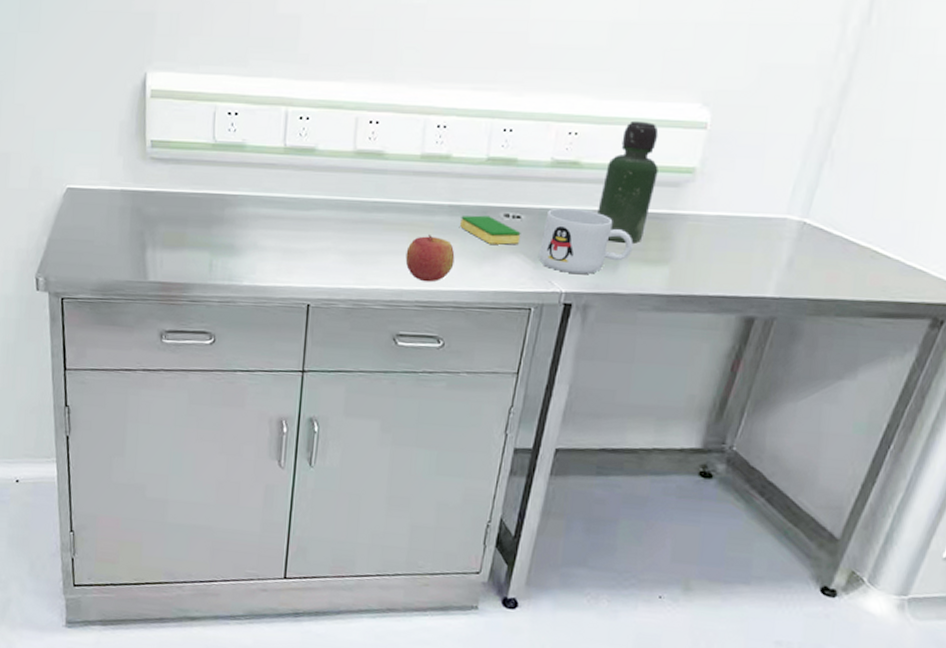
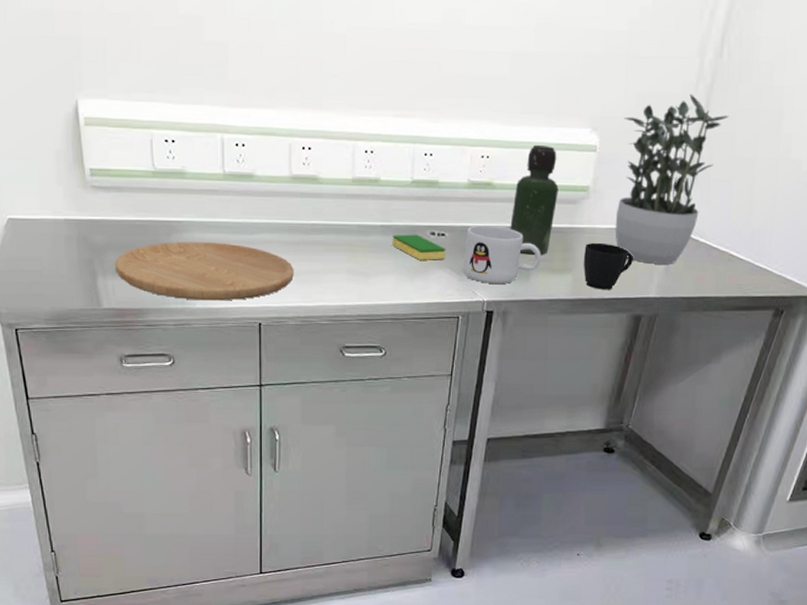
cutting board: none [165,216,350,279] -> present [115,242,294,301]
apple: present [405,233,455,282] -> none [346,252,390,297]
cup: none [684,231,749,286] -> present [584,242,634,290]
potted plant: none [725,64,877,260] -> present [615,93,729,264]

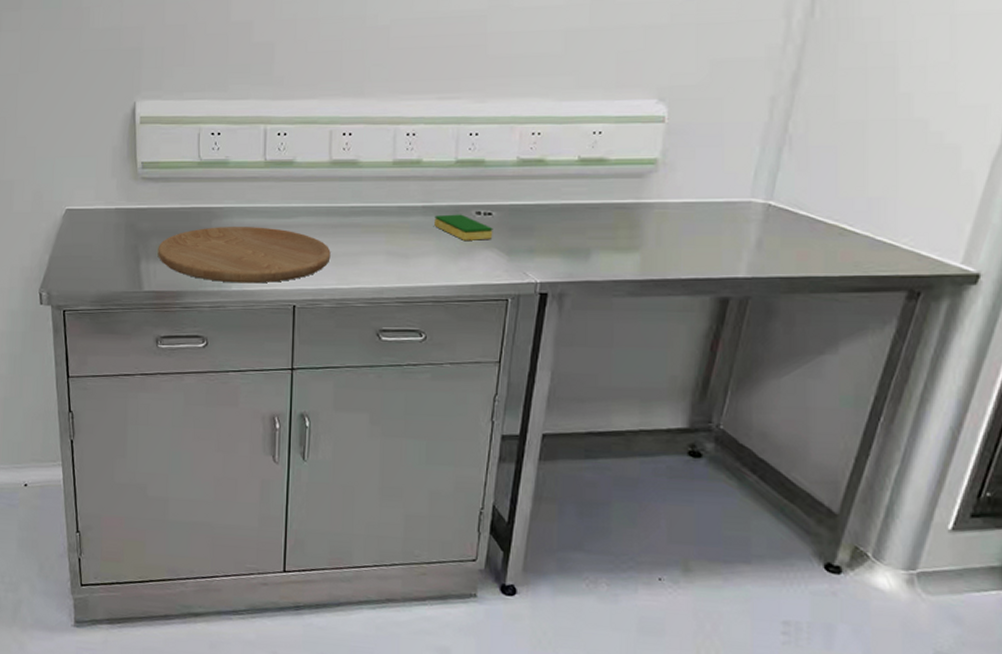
mug: present [463,225,541,285] -> none [512,203,603,265]
bottle: present [510,144,559,255] -> none [565,118,621,233]
cup: present [584,242,634,290] -> none [654,218,717,269]
potted plant: present [615,93,729,264] -> none [691,56,828,240]

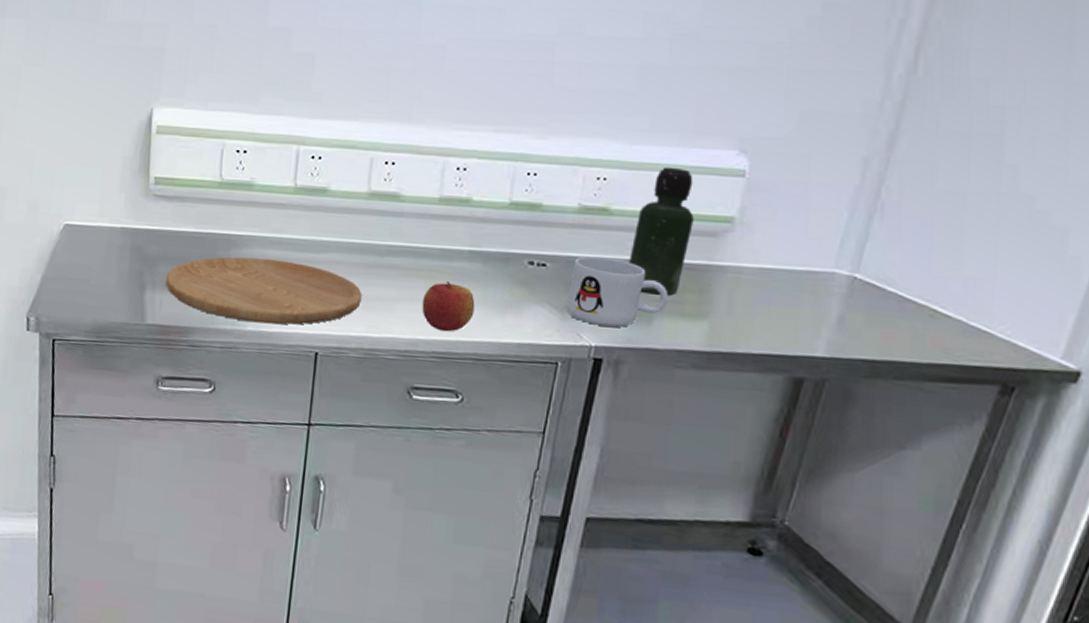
apple: none [384,234,431,279] -> present [421,280,475,332]
dish sponge: present [434,214,493,240] -> none [481,262,547,294]
mug: none [512,203,603,265] -> present [566,256,669,328]
bottle: none [565,118,621,233] -> present [629,166,694,296]

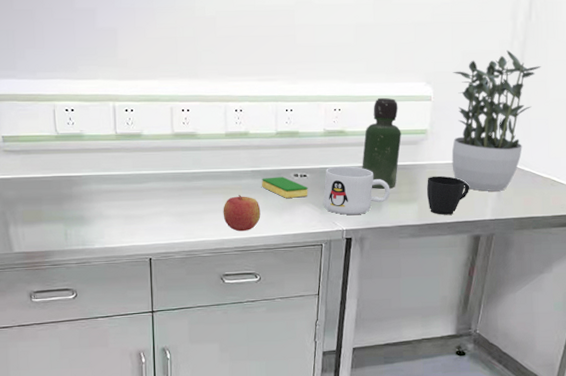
cutting board: present [165,257,362,325] -> none [24,192,179,242]
dish sponge: none [481,262,547,294] -> present [262,176,308,198]
cup: none [724,284,795,343] -> present [427,175,470,215]
potted plant: none [768,113,928,317] -> present [451,49,541,191]

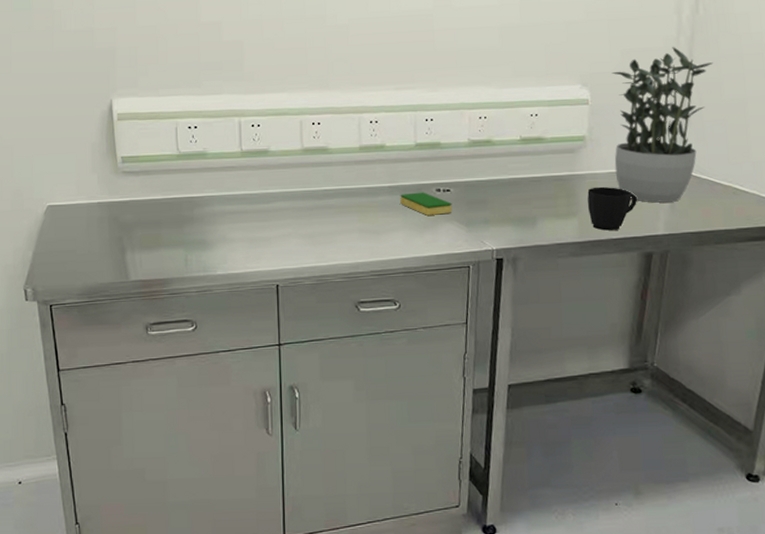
apple: present [223,194,261,232] -> none [357,212,400,254]
mug: present [323,166,390,216] -> none [469,178,546,233]
bottle: present [362,97,401,189] -> none [512,102,556,203]

